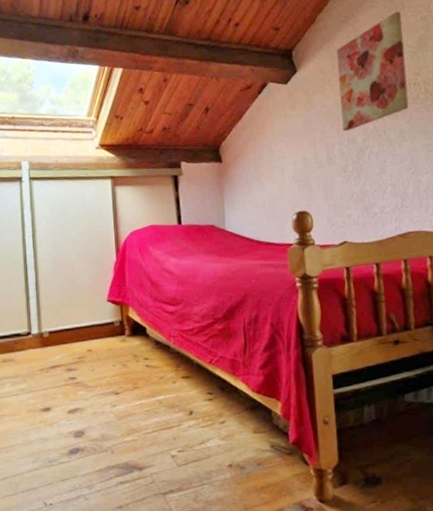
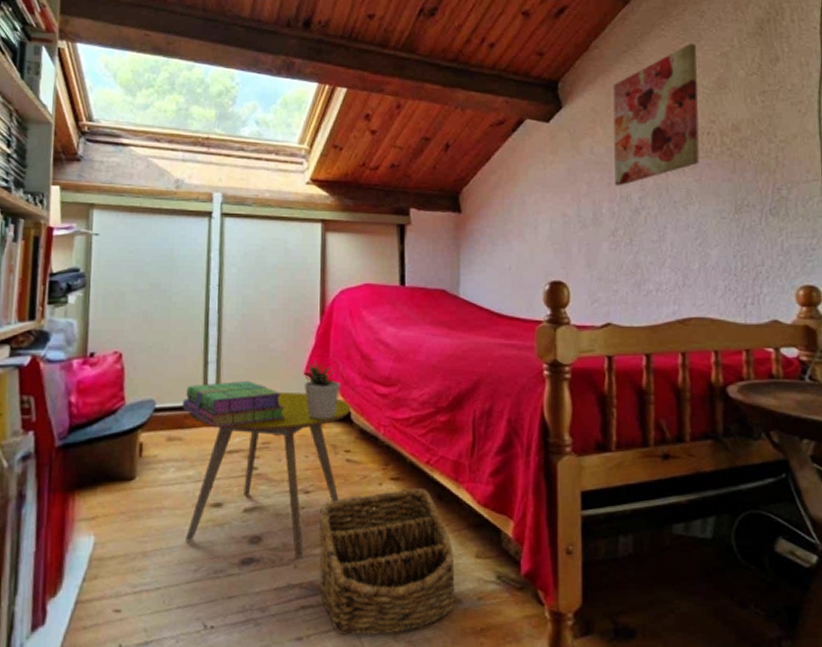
stack of books: none [11,309,94,349] -> present [182,380,285,428]
side table: none [18,316,147,445] -> present [185,392,351,558]
potted plant: none [107,289,137,336] -> present [304,360,340,420]
basket: none [128,383,240,501] -> present [319,488,455,636]

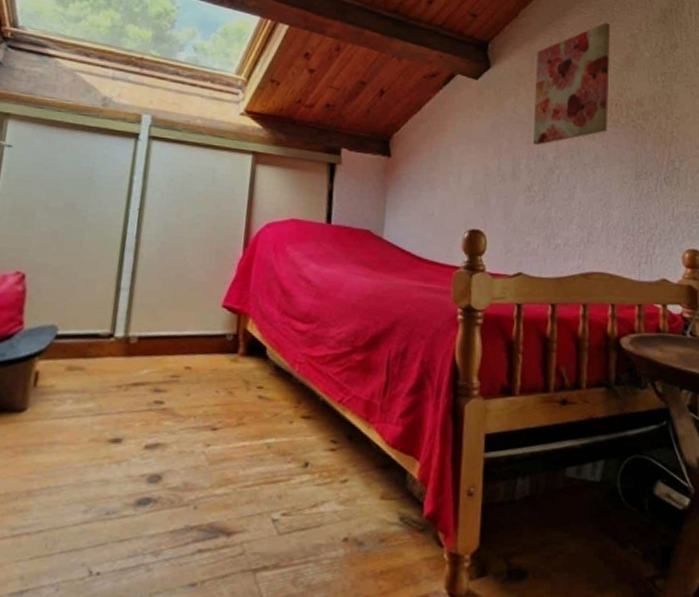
stack of books: present [182,380,285,428] -> none [87,310,199,359]
side table: present [185,392,351,558] -> none [77,324,268,498]
potted plant: present [304,360,340,420] -> none [220,293,258,354]
basket: present [319,488,455,636] -> none [219,427,360,580]

